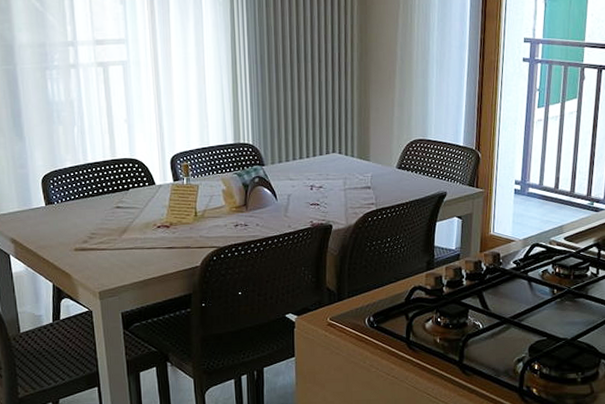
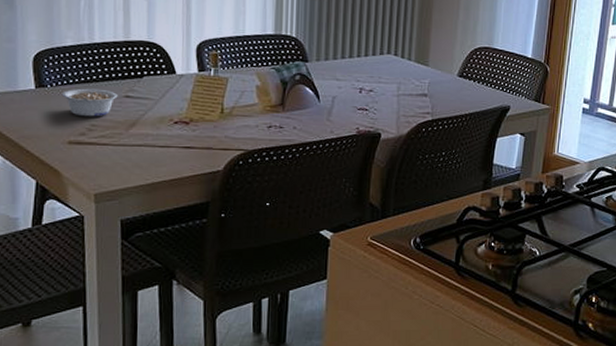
legume: none [67,202,110,227] -> present [62,88,118,117]

